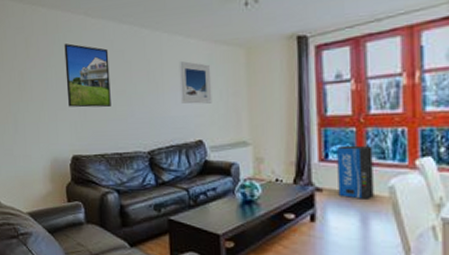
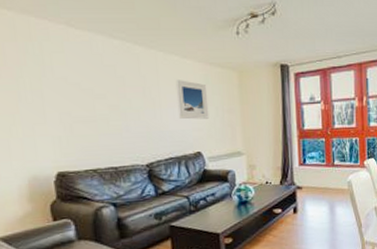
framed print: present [64,43,111,108] -> none [40,54,103,122]
air purifier: present [337,145,374,199] -> none [312,152,338,193]

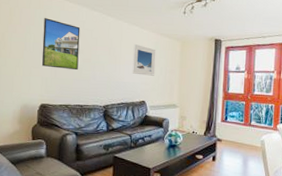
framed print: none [40,54,103,122] -> present [41,18,81,71]

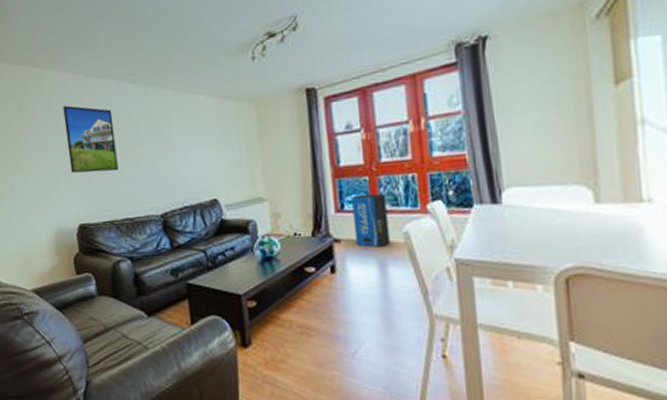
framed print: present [132,44,156,76] -> none [187,119,225,163]
air purifier: none [231,112,254,148] -> present [352,193,390,247]

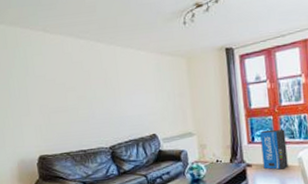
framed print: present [63,105,118,173] -> none [25,56,74,113]

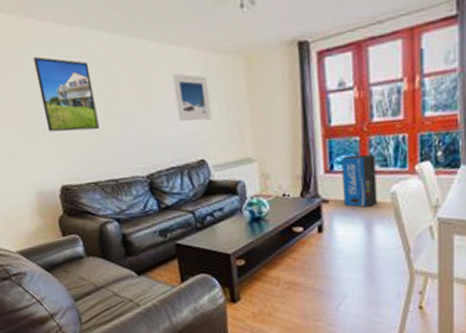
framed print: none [25,56,74,113] -> present [33,57,99,132]
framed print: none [131,70,162,105] -> present [171,73,213,121]

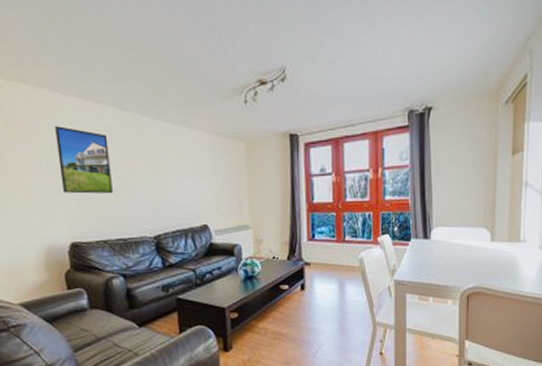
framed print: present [171,73,213,121] -> none [182,151,216,192]
air purifier: present [341,154,377,208] -> none [321,226,348,270]

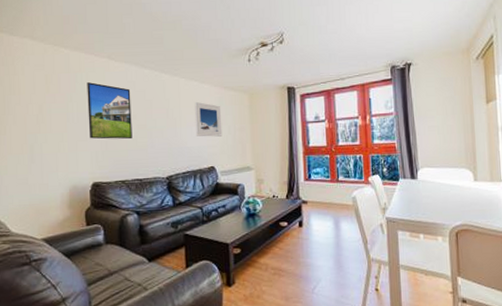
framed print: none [182,151,216,192] -> present [194,102,223,137]

